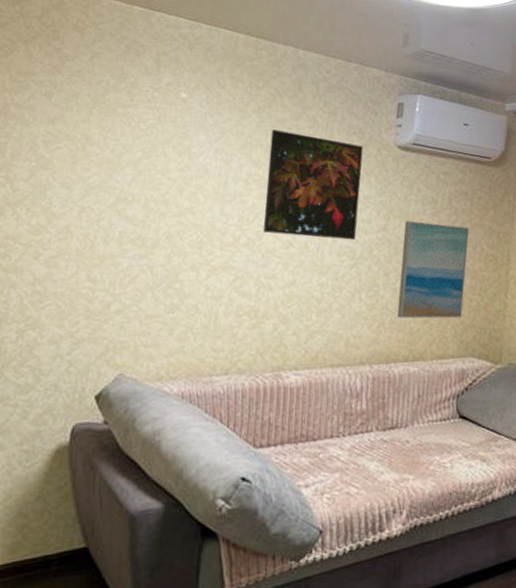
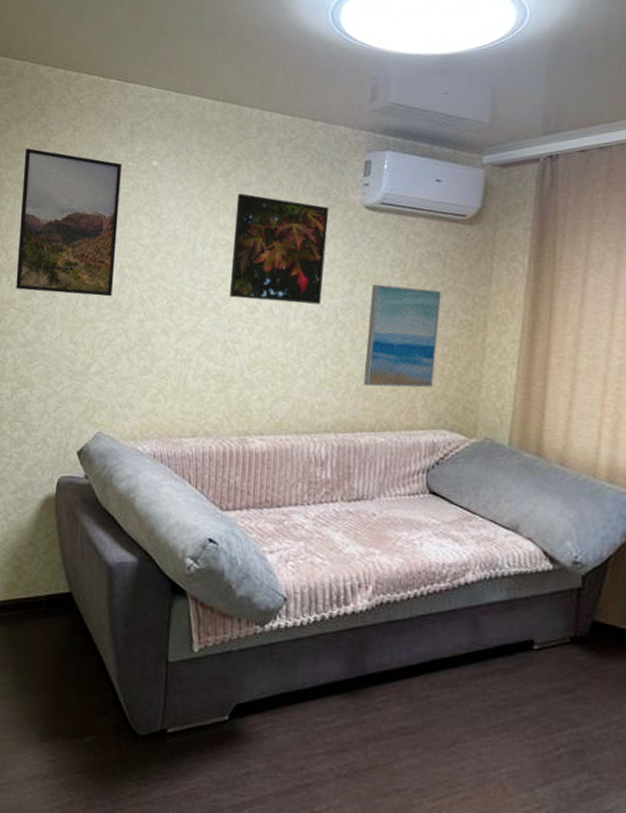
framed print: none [23,72,148,232] -> present [16,148,122,297]

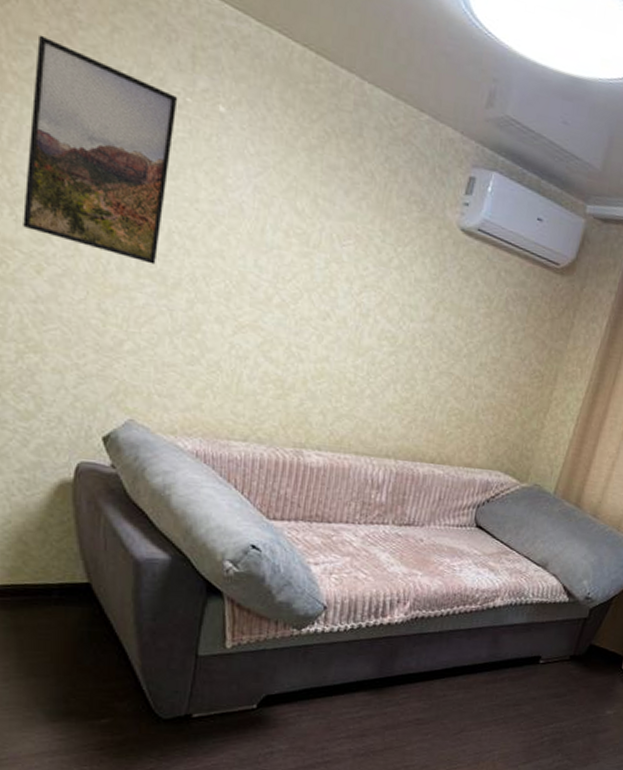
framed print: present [229,193,329,305] -> none [300,176,422,325]
wall art: present [363,284,442,388] -> none [431,315,521,430]

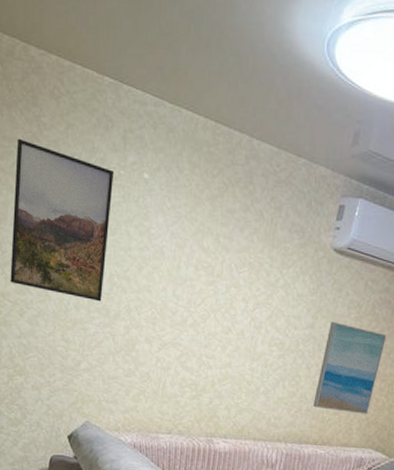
wall art: none [431,315,521,430] -> present [313,321,387,415]

